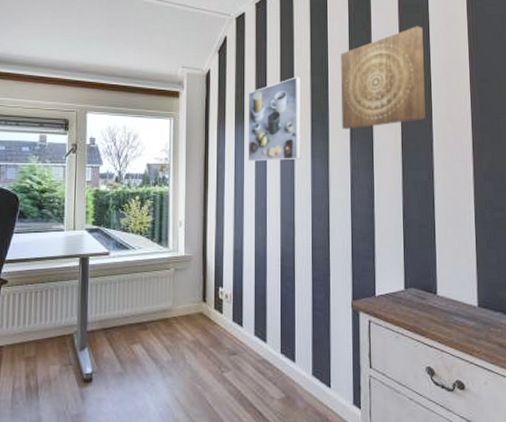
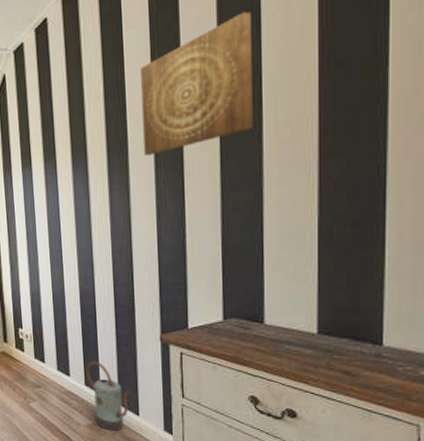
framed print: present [248,76,302,161] -> none [33,104,97,205]
watering can: none [282,327,325,406] -> present [85,361,132,431]

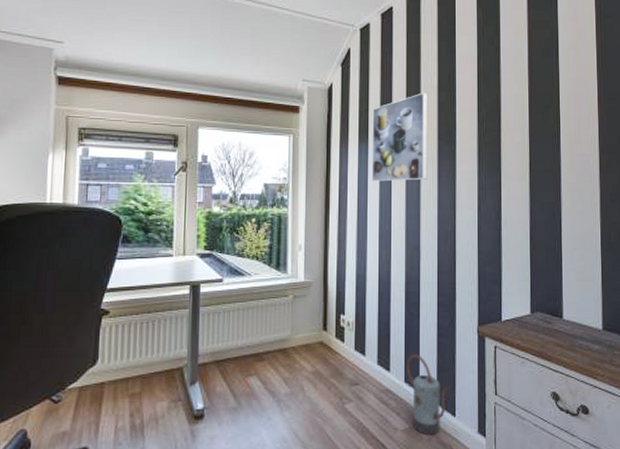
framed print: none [33,104,97,205] -> present [372,92,428,182]
wall art: present [141,11,253,156] -> none [468,42,554,149]

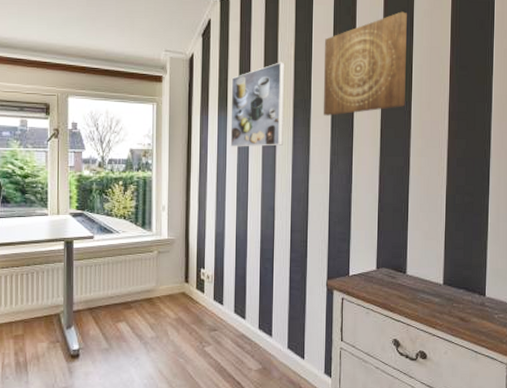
watering can: present [406,354,450,436] -> none [260,304,300,375]
wall art: none [468,42,554,149] -> present [323,11,407,116]

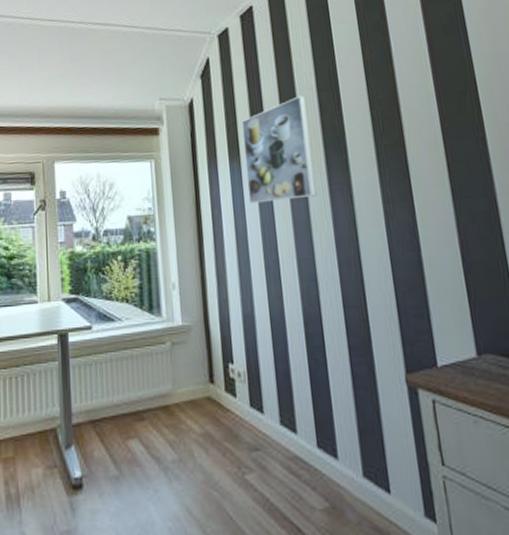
wall art: present [323,11,407,116] -> none [352,17,476,154]

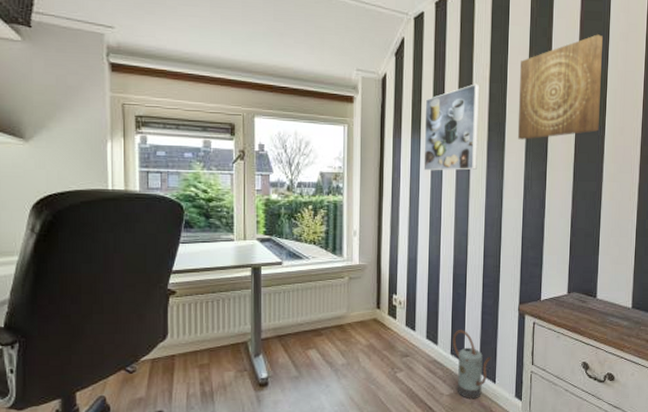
watering can: none [316,412,379,518] -> present [452,330,492,400]
wall art: none [352,17,476,154] -> present [517,34,603,140]

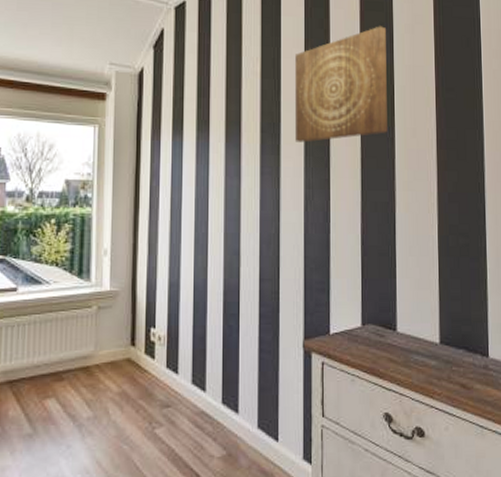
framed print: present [423,84,480,171] -> none [187,79,250,179]
watering can: present [452,330,492,400] -> none [224,372,273,463]

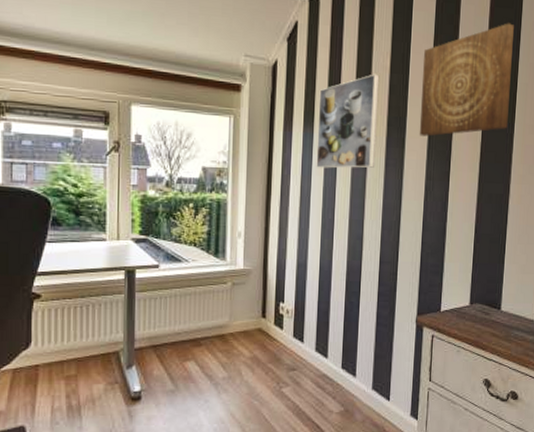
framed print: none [187,79,250,179] -> present [316,74,380,169]

